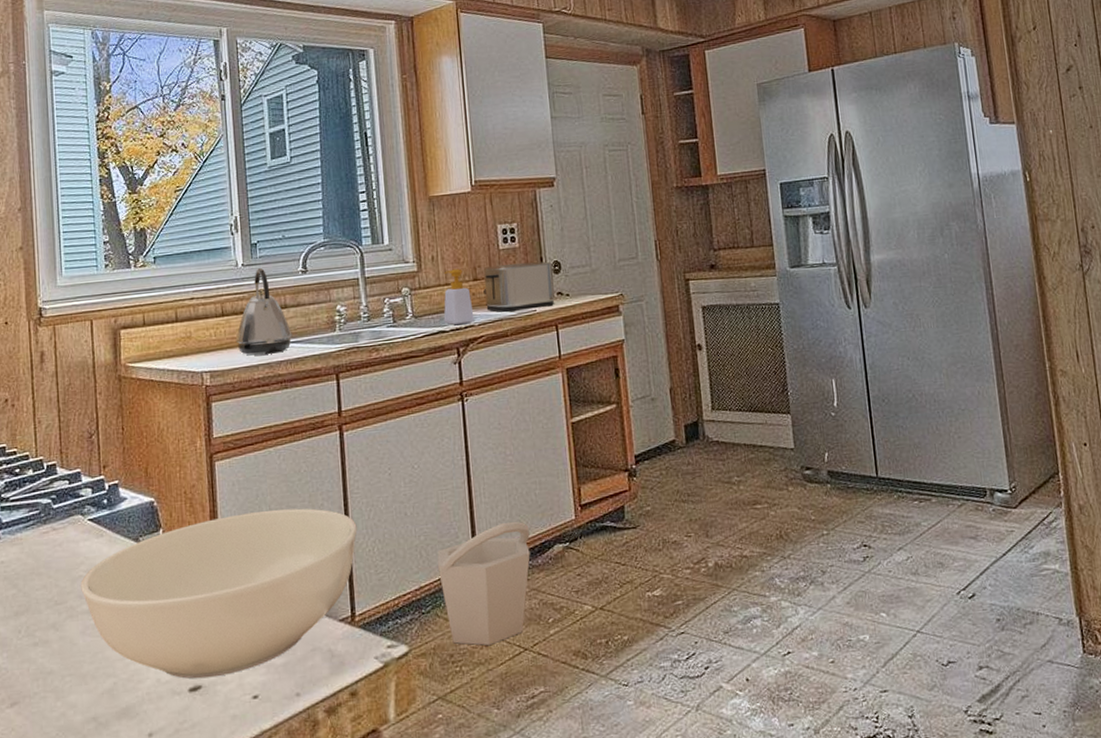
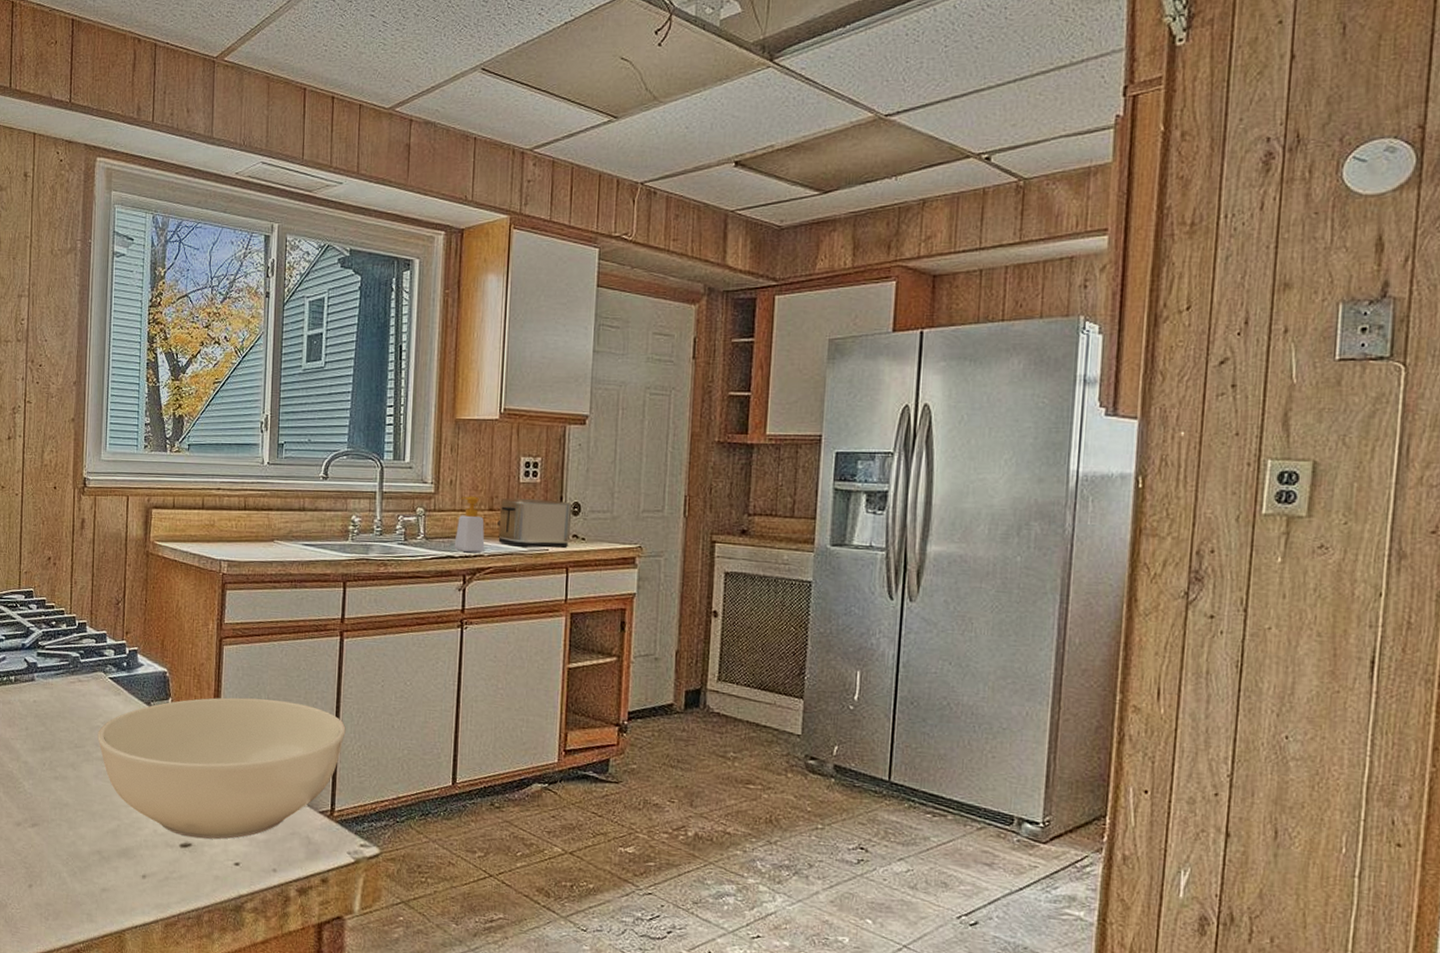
kettle: present [235,268,292,356] -> none [254,469,307,553]
bucket: present [437,521,530,646] -> none [417,752,511,865]

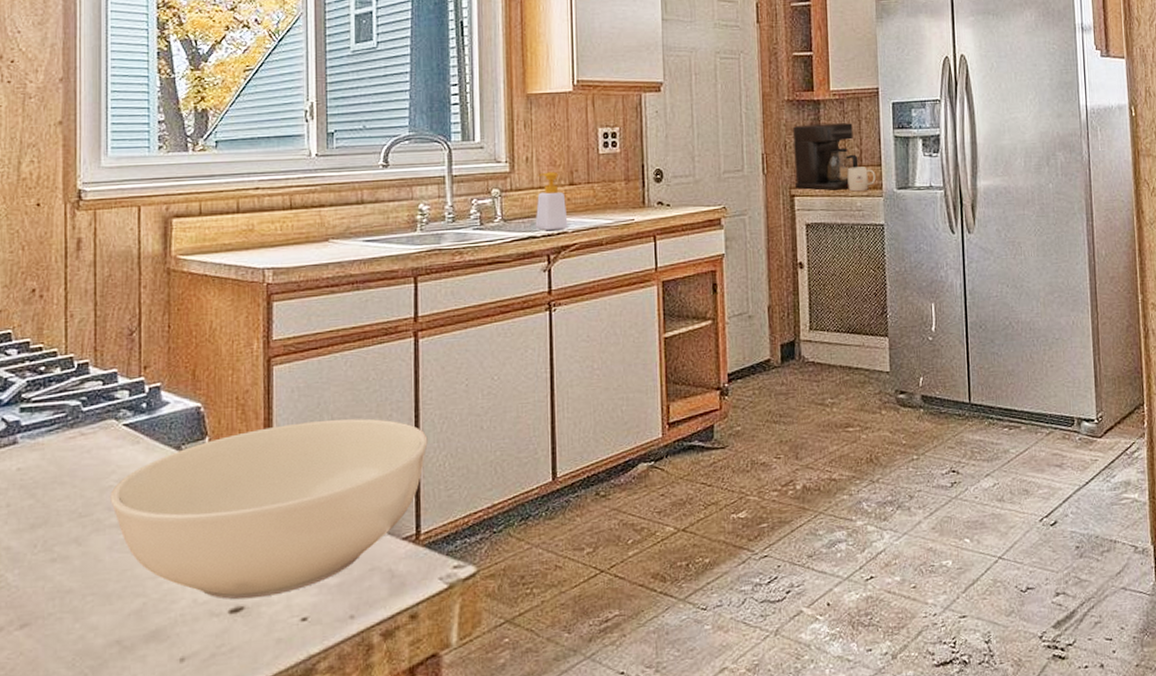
toaster: present [497,497,573,549] -> none [579,168,655,220]
coffee maker: none [718,468,790,541] -> present [793,122,859,191]
mug: none [775,517,808,545] -> present [847,166,876,192]

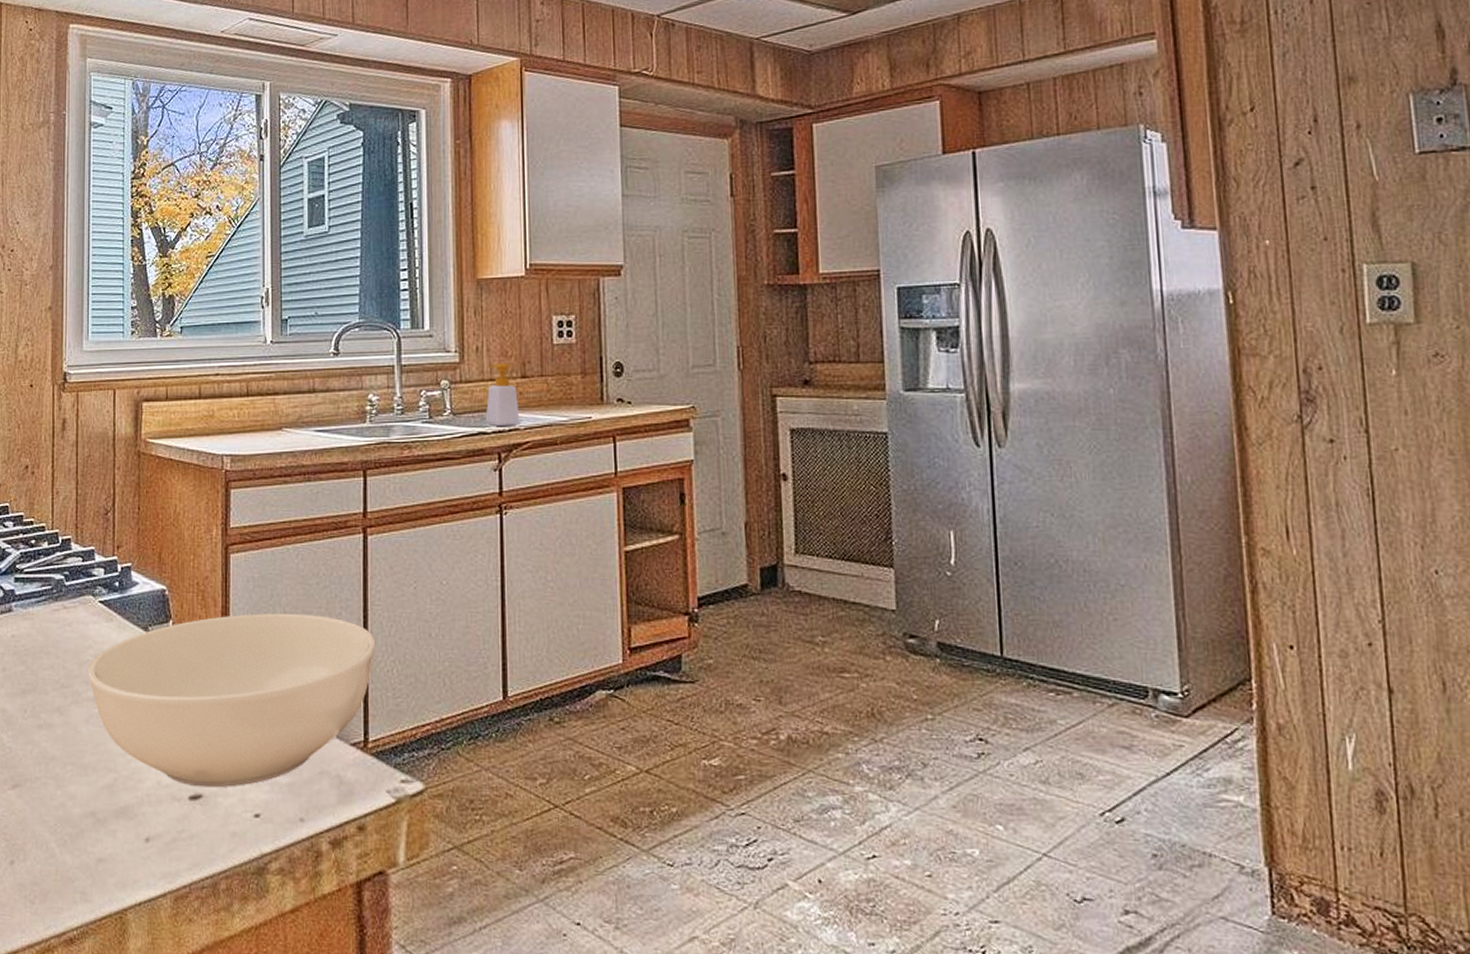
coffee maker: present [793,122,859,191] -> none [774,311,855,390]
mug: present [847,166,876,192] -> none [841,363,877,393]

